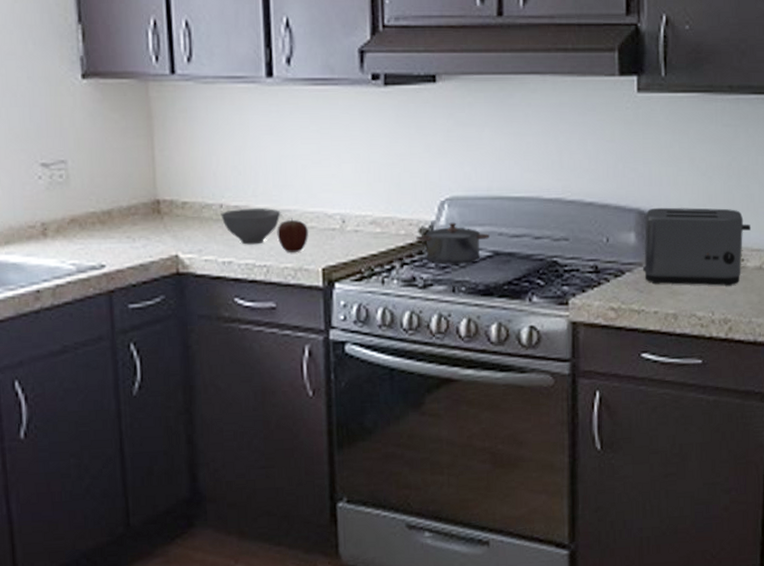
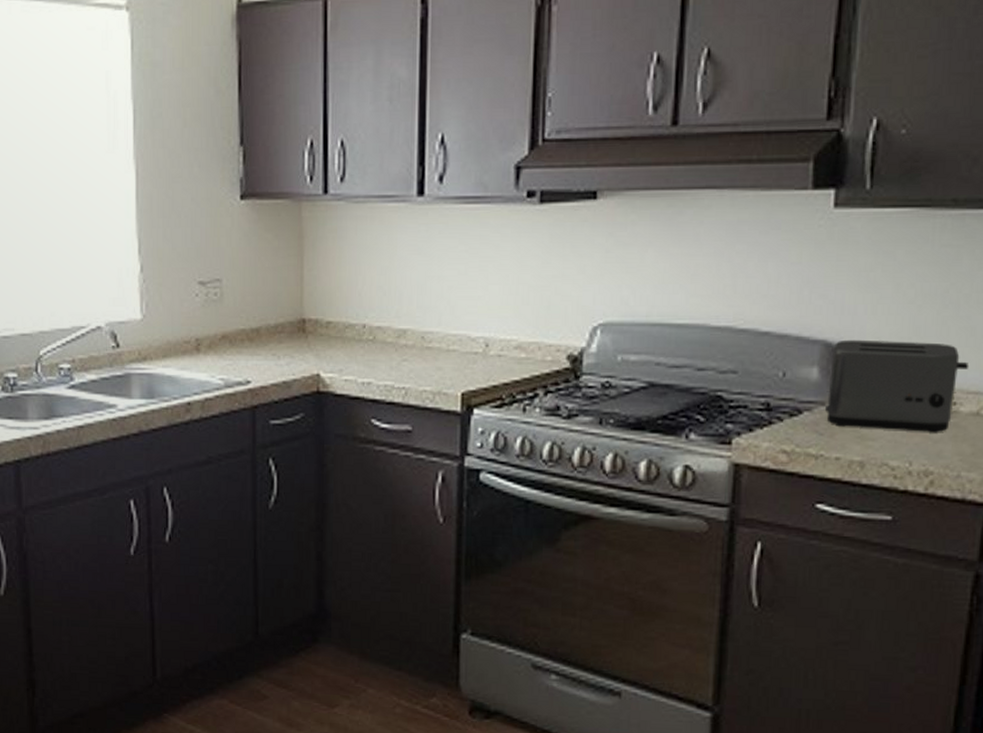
bowl: present [220,208,281,245] -> none [363,330,423,366]
fruit: present [277,218,308,252] -> none [418,340,450,375]
cooking pot: present [416,222,489,265] -> none [563,349,645,394]

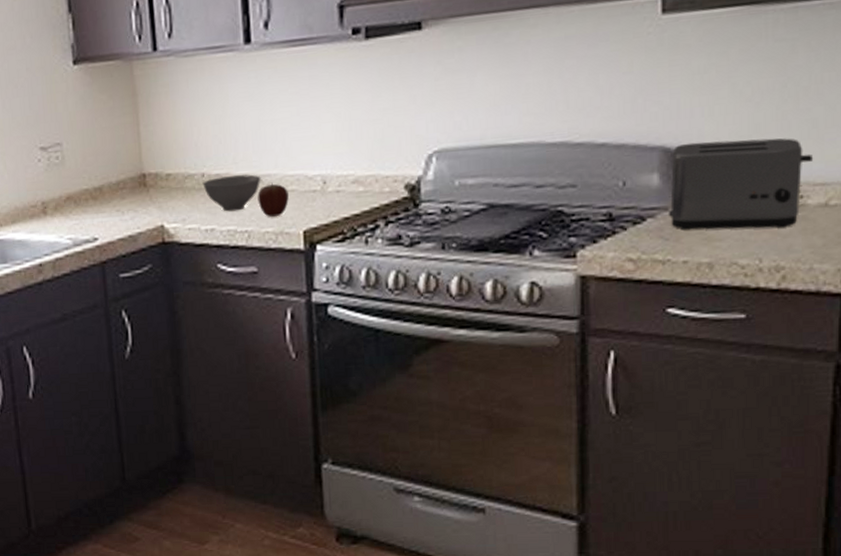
bowl: none [363,330,423,366] -> present [202,174,261,212]
fruit: none [418,340,450,375] -> present [257,182,289,217]

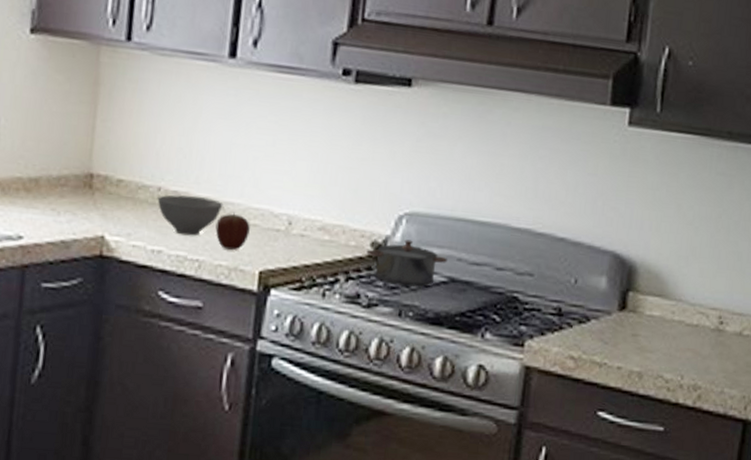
cooking pot: none [401,175,483,221] -> present [366,239,447,287]
toaster: present [668,138,814,230] -> none [610,253,736,350]

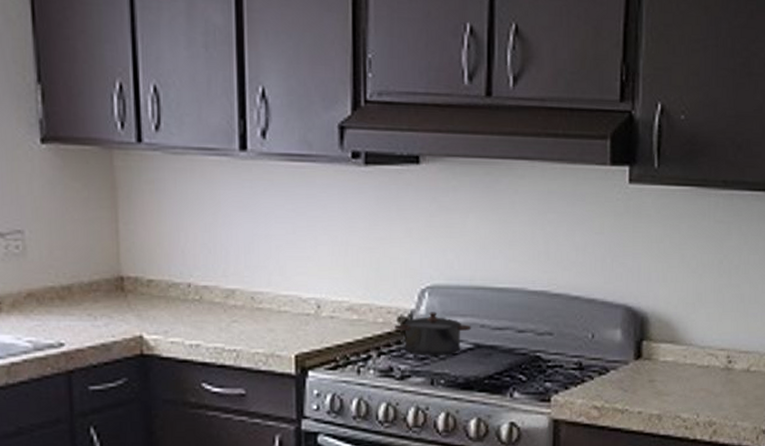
bowl: present [157,194,223,236] -> none [188,289,253,328]
fruit: present [215,212,250,250] -> none [248,301,281,337]

